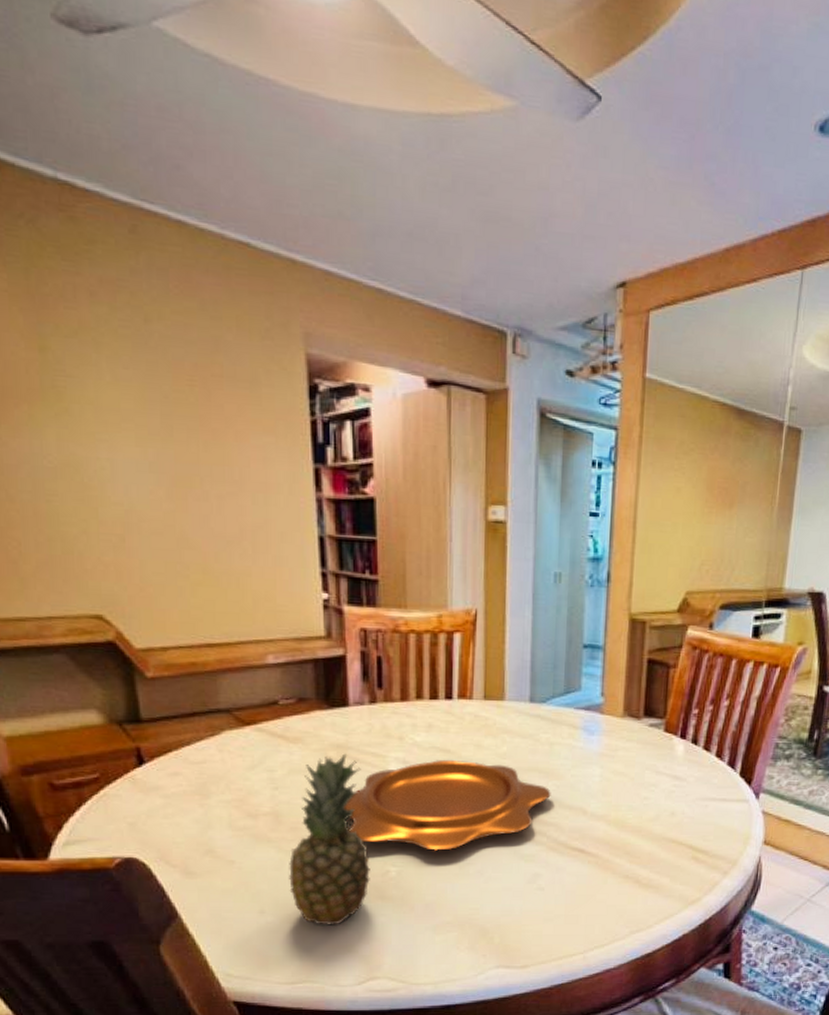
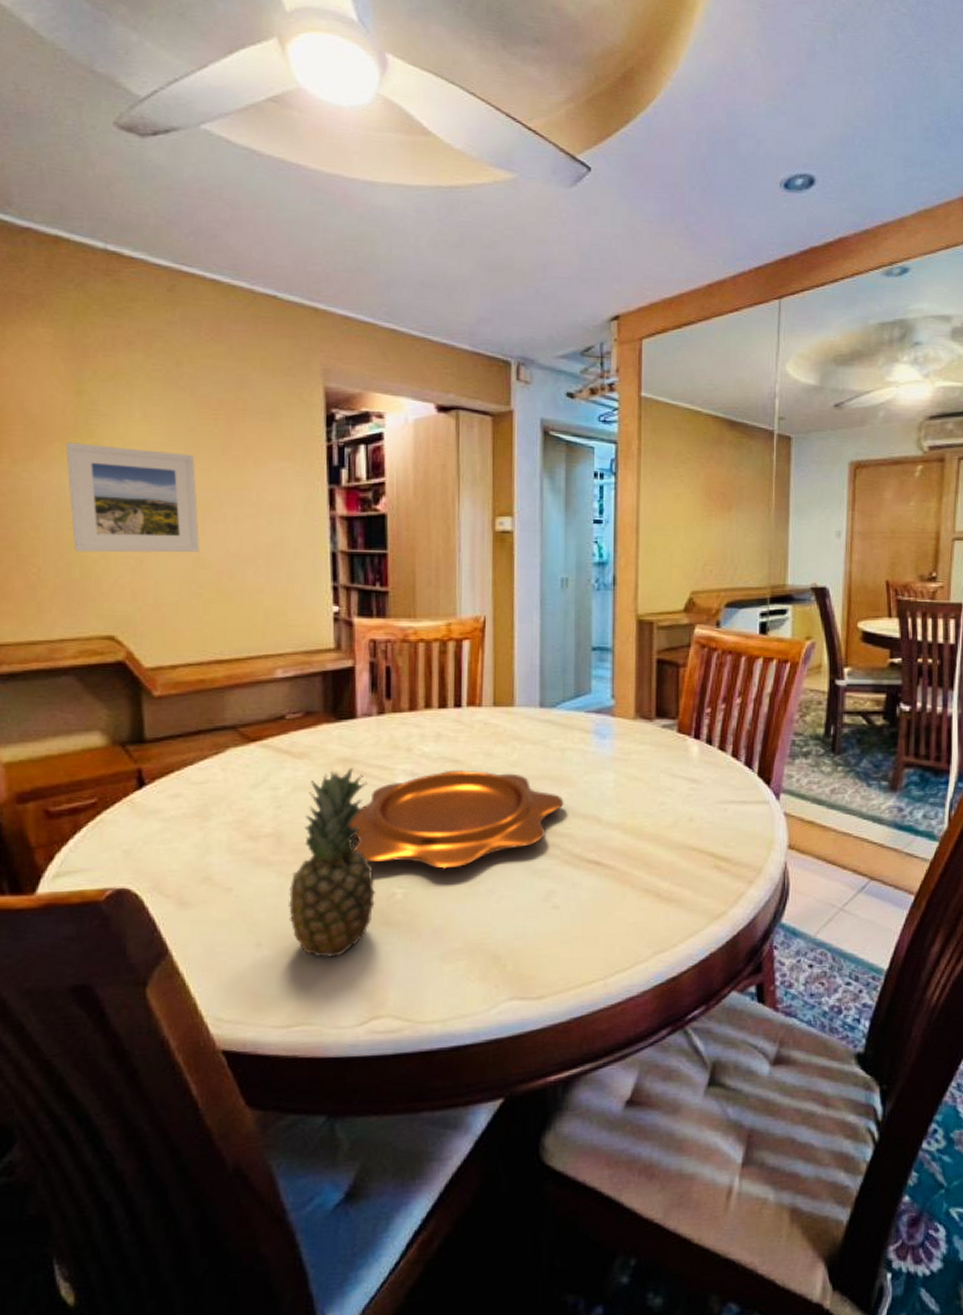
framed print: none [34,406,182,531] -> present [66,442,200,553]

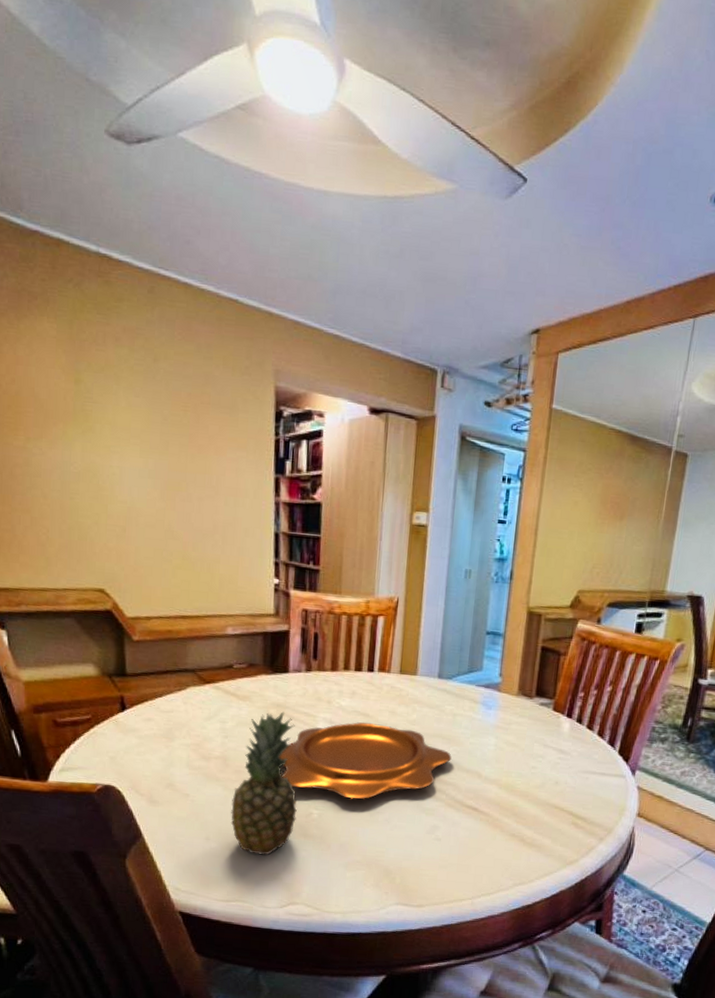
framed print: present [66,442,200,553] -> none [67,425,170,525]

